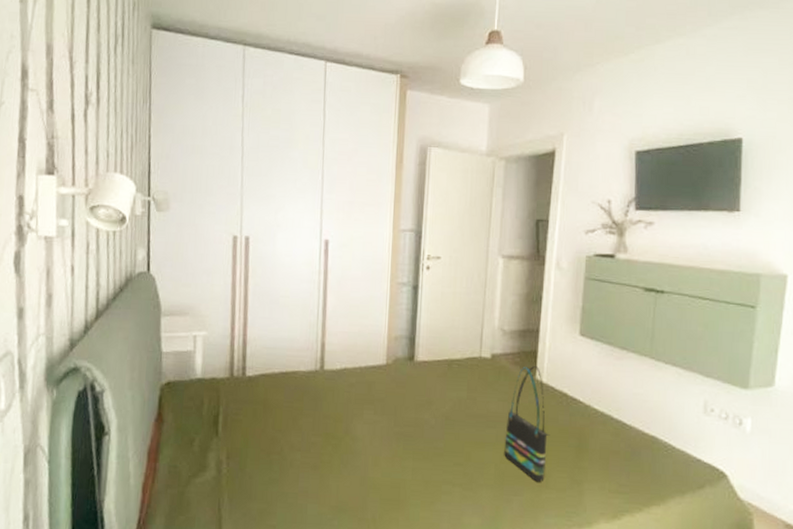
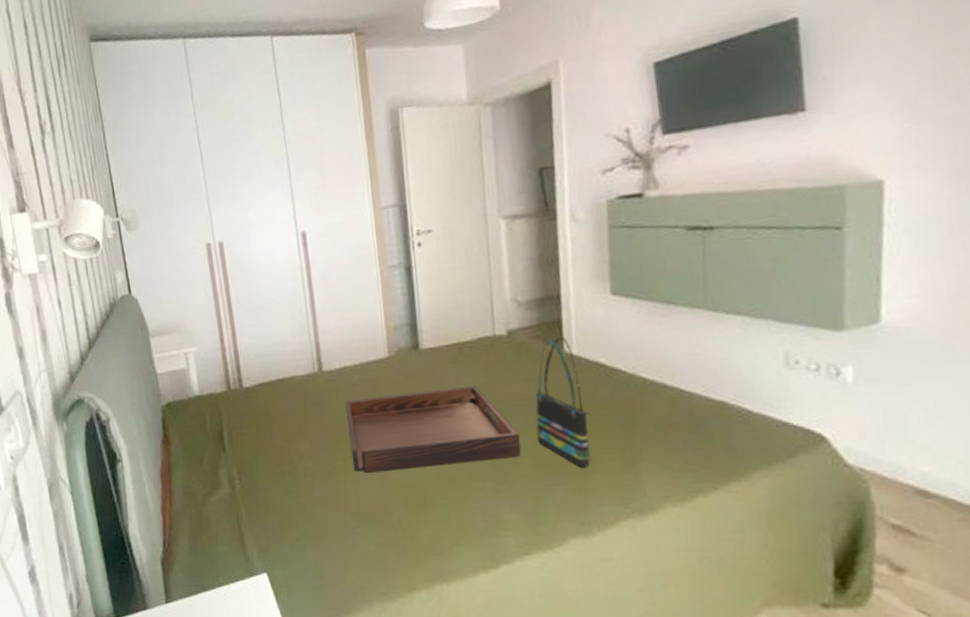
serving tray: none [338,399,490,470] -> present [345,385,521,473]

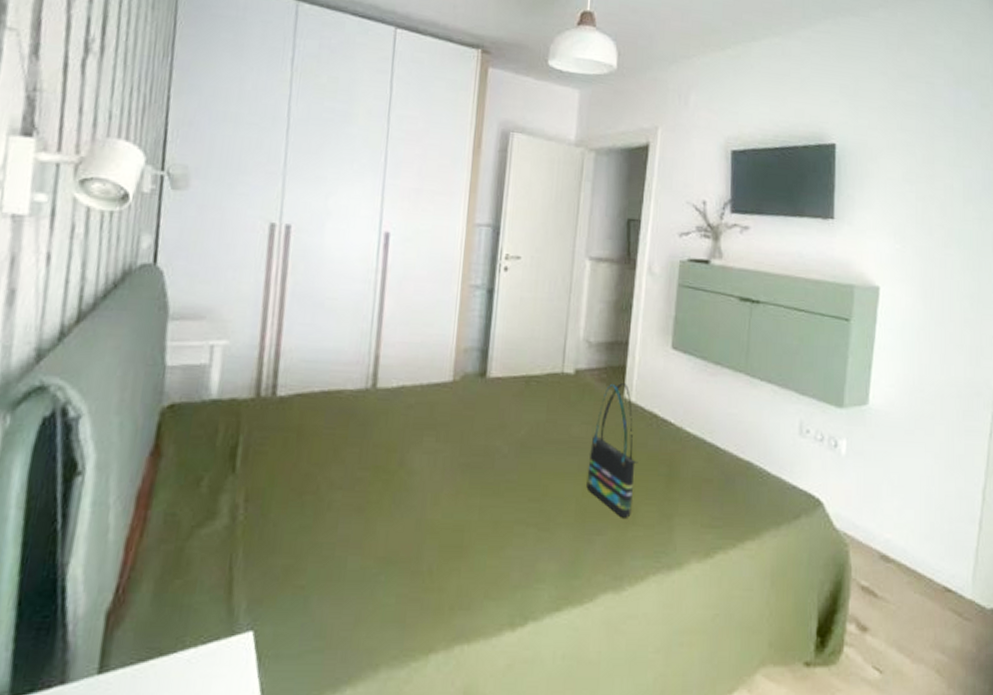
serving tray: present [345,385,521,473] -> none [389,422,571,510]

